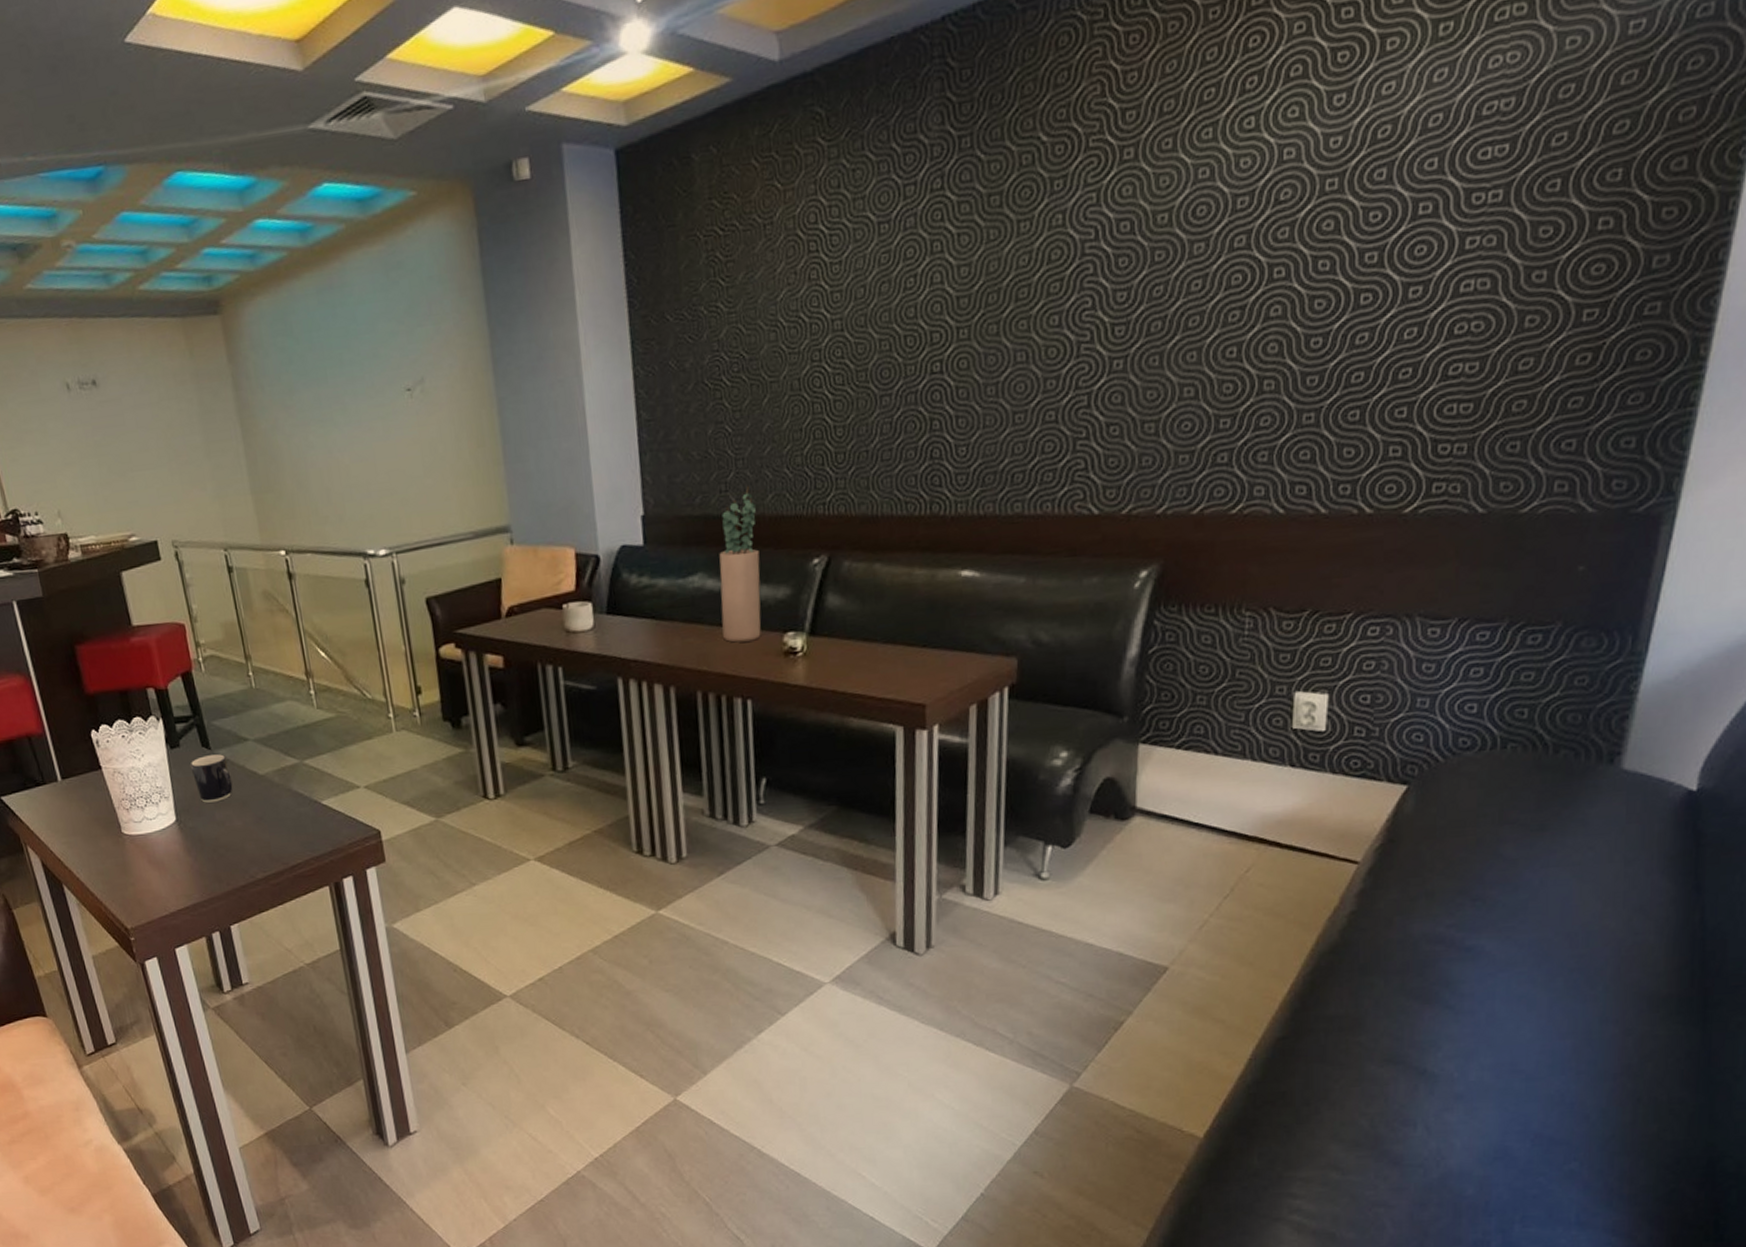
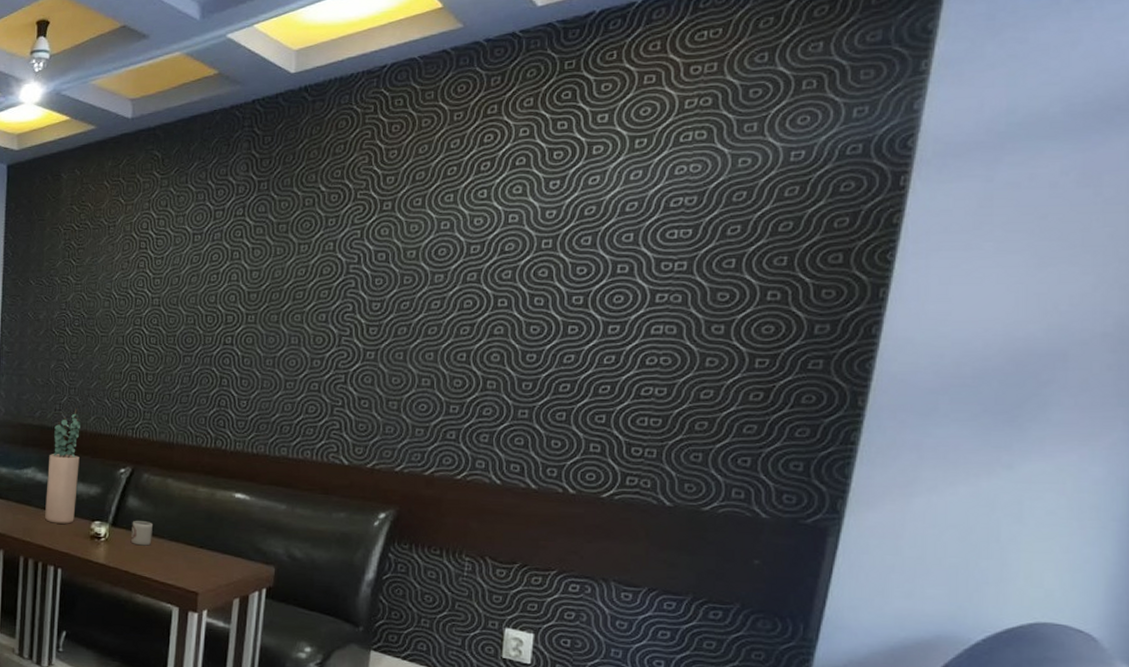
cup: none [834,622,862,656] -> present [130,520,153,546]

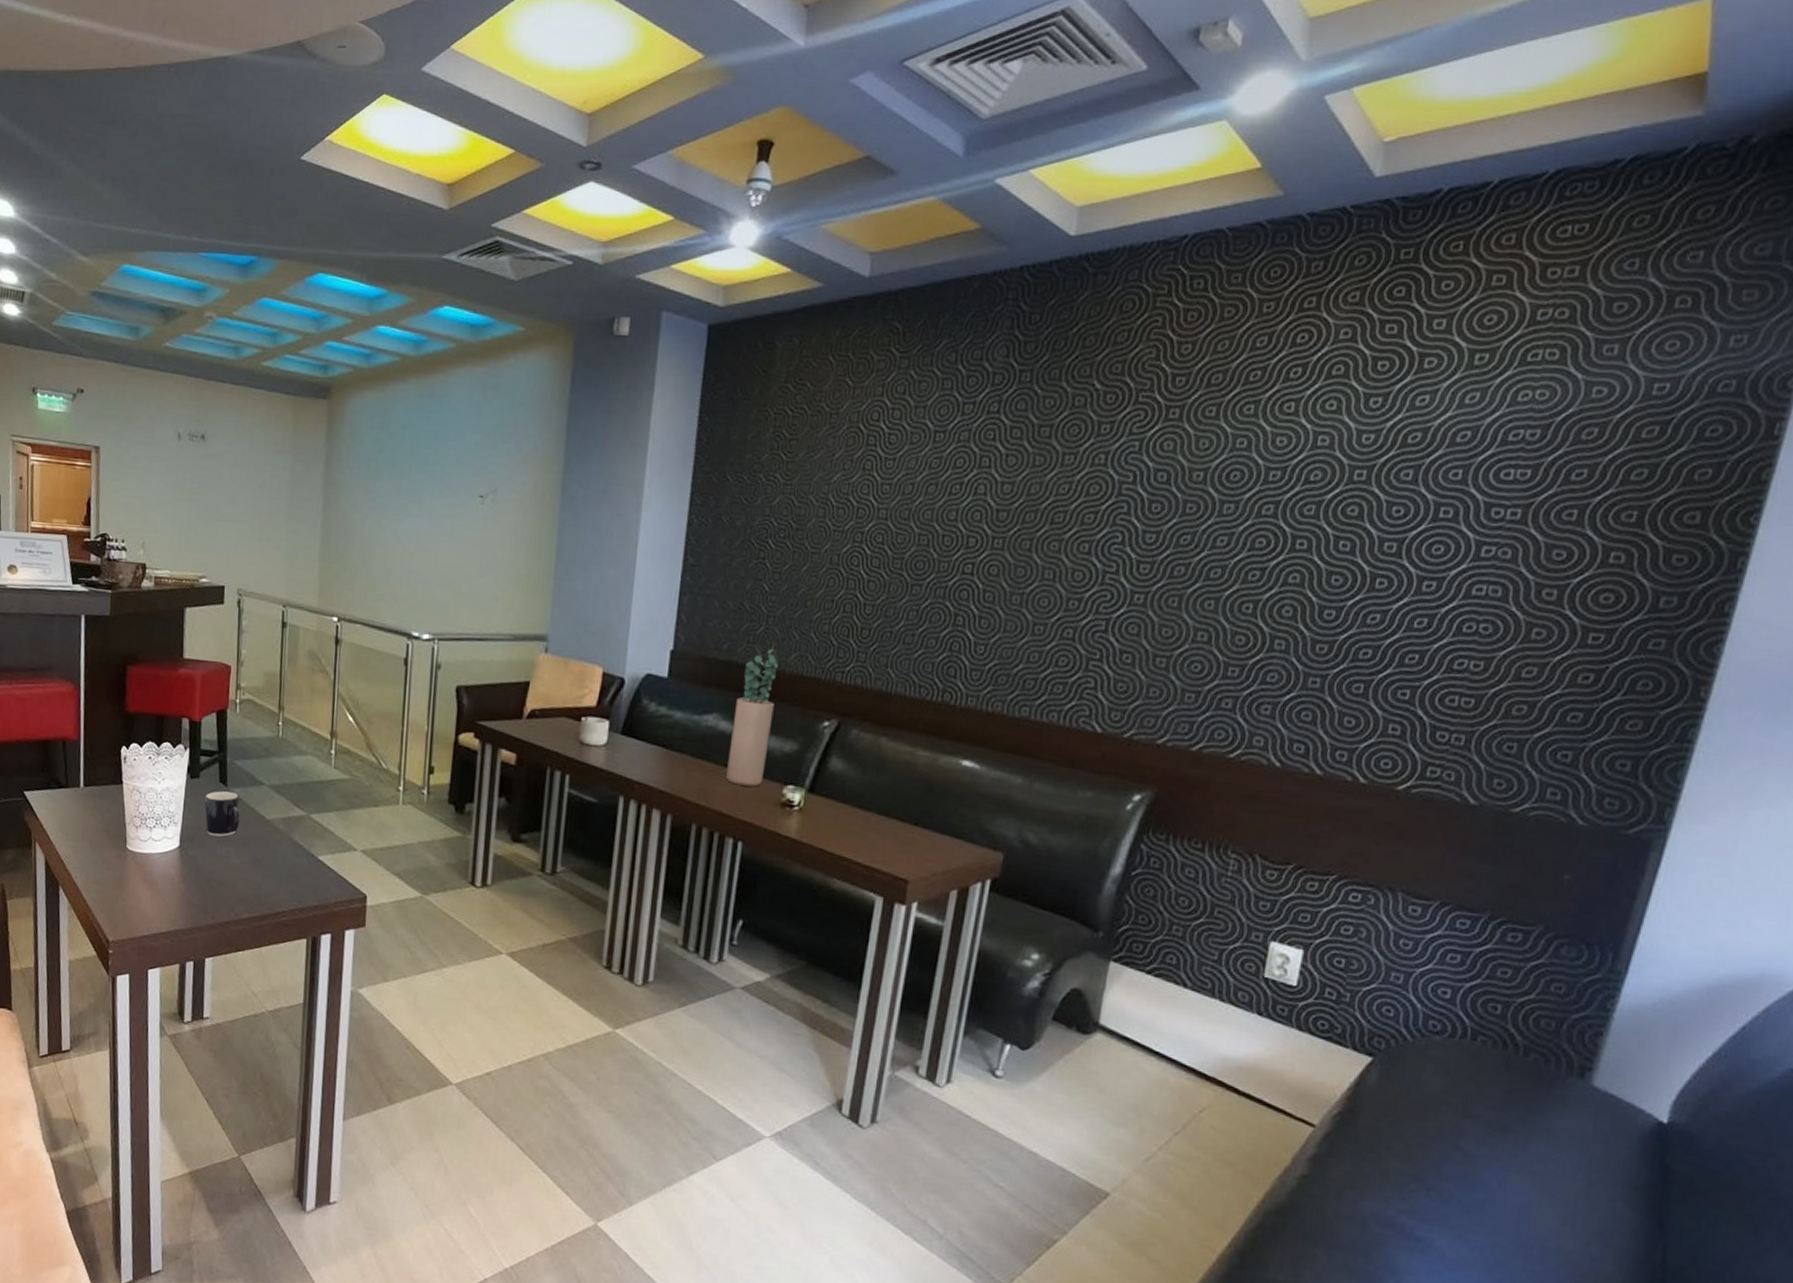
cup: present [130,520,153,546] -> none [830,786,859,820]

